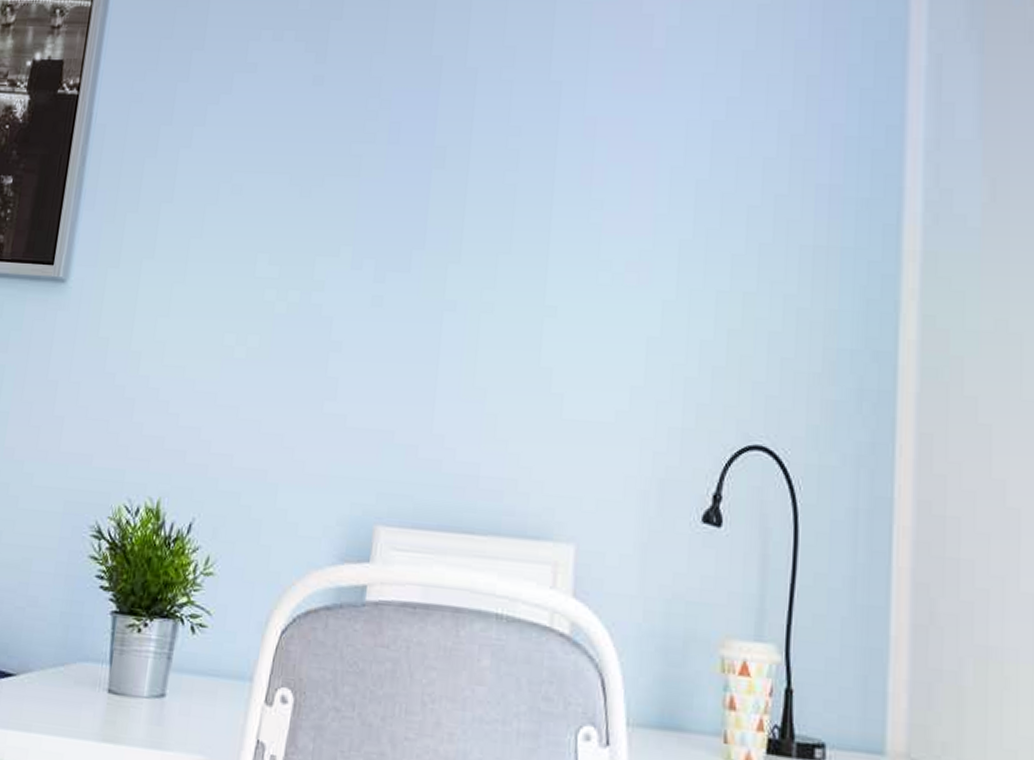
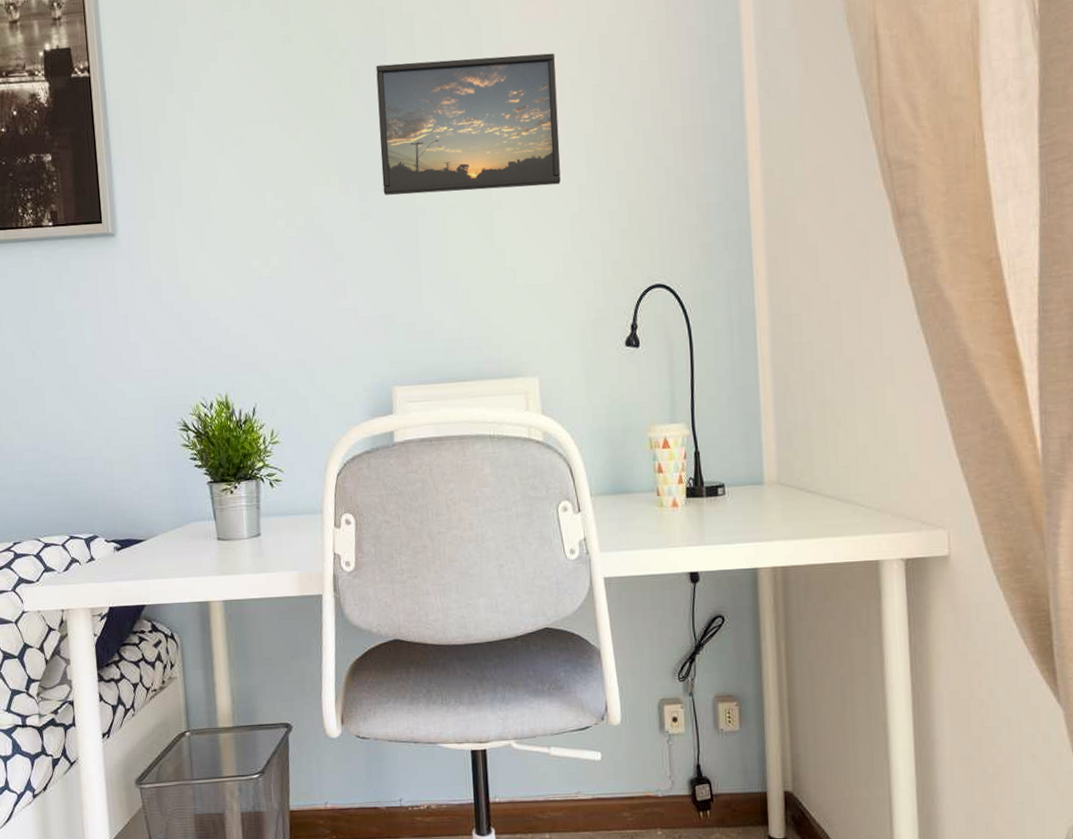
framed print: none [406,123,653,297] -> present [376,53,561,195]

